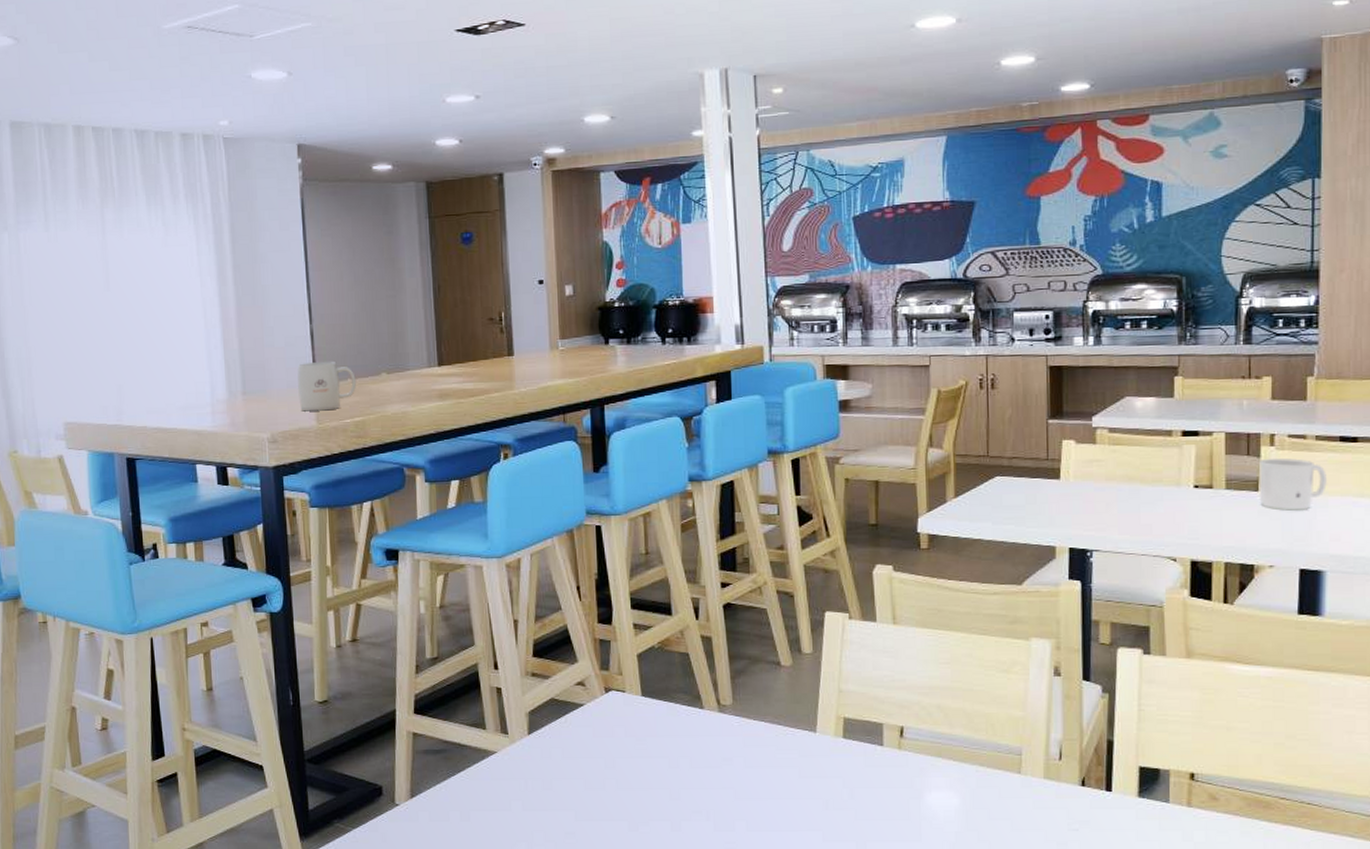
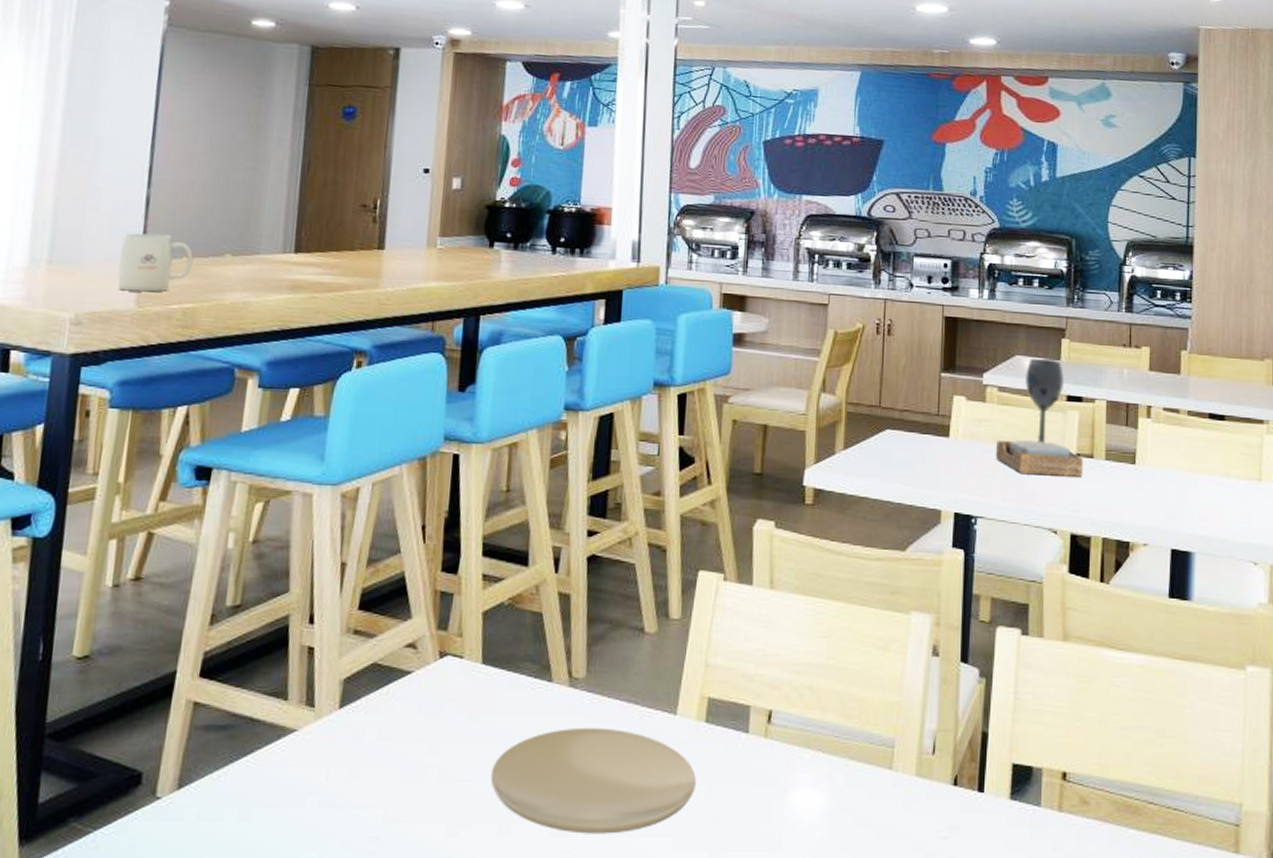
plate: none [660,744,839,829] -> present [490,727,696,834]
napkin holder: none [1108,476,1202,509] -> present [995,439,1083,479]
wine glass: none [1136,397,1178,478] -> present [1024,358,1064,443]
mug: present [1258,458,1327,512] -> none [1135,430,1197,488]

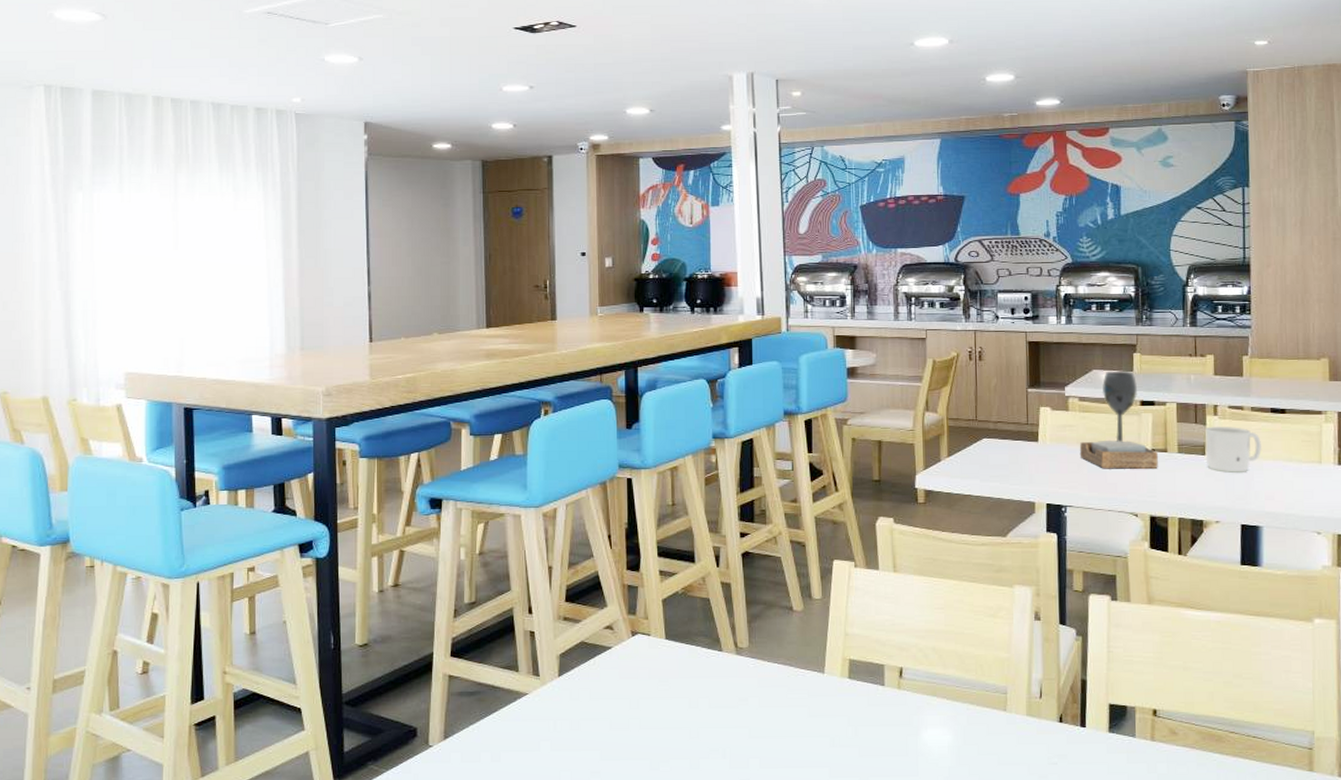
mug: present [118,233,194,292] -> none [354,320,410,367]
plate: present [490,727,696,834] -> none [680,685,844,766]
mug: none [1135,430,1197,488] -> present [1204,426,1261,474]

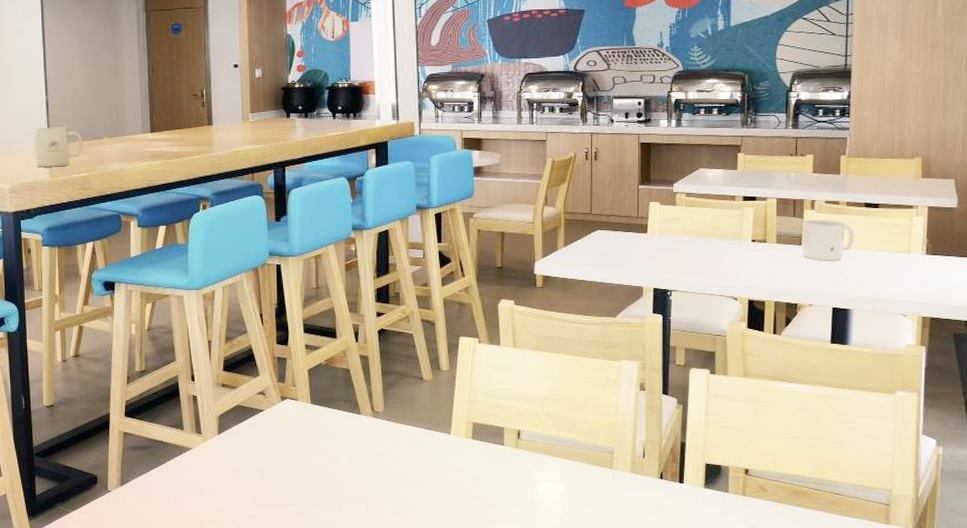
mug: none [354,320,410,367] -> present [34,126,84,167]
napkin holder: present [1079,440,1158,470] -> none [685,232,757,258]
wine glass: present [1102,371,1137,442] -> none [707,169,740,233]

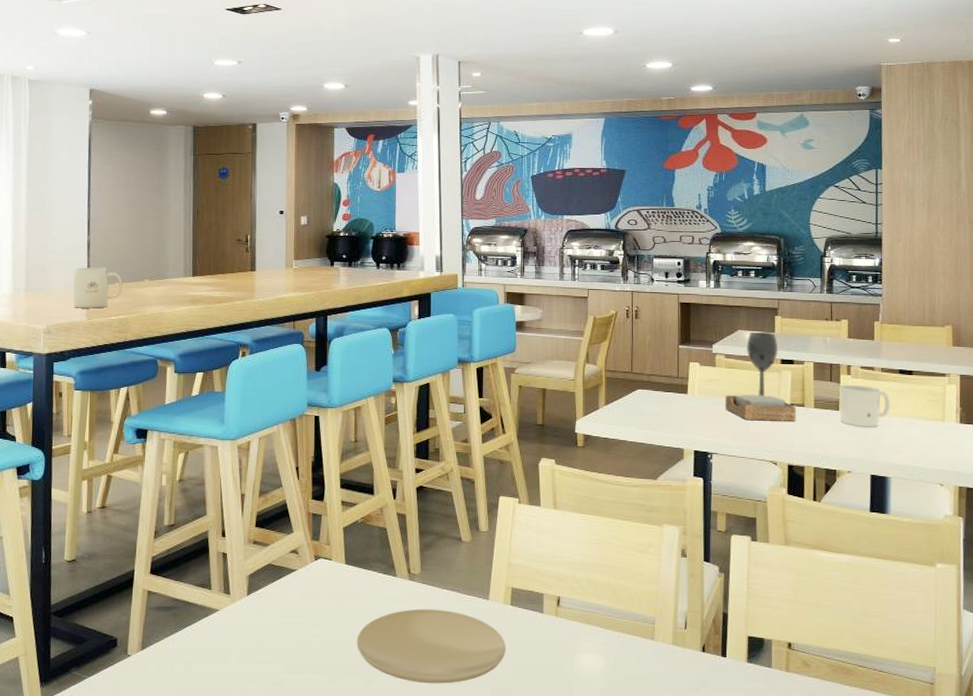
plate: none [324,444,468,512] -> present [357,609,506,684]
napkin holder: none [685,232,757,258] -> present [725,394,796,423]
wine glass: none [707,169,740,233] -> present [746,331,778,396]

